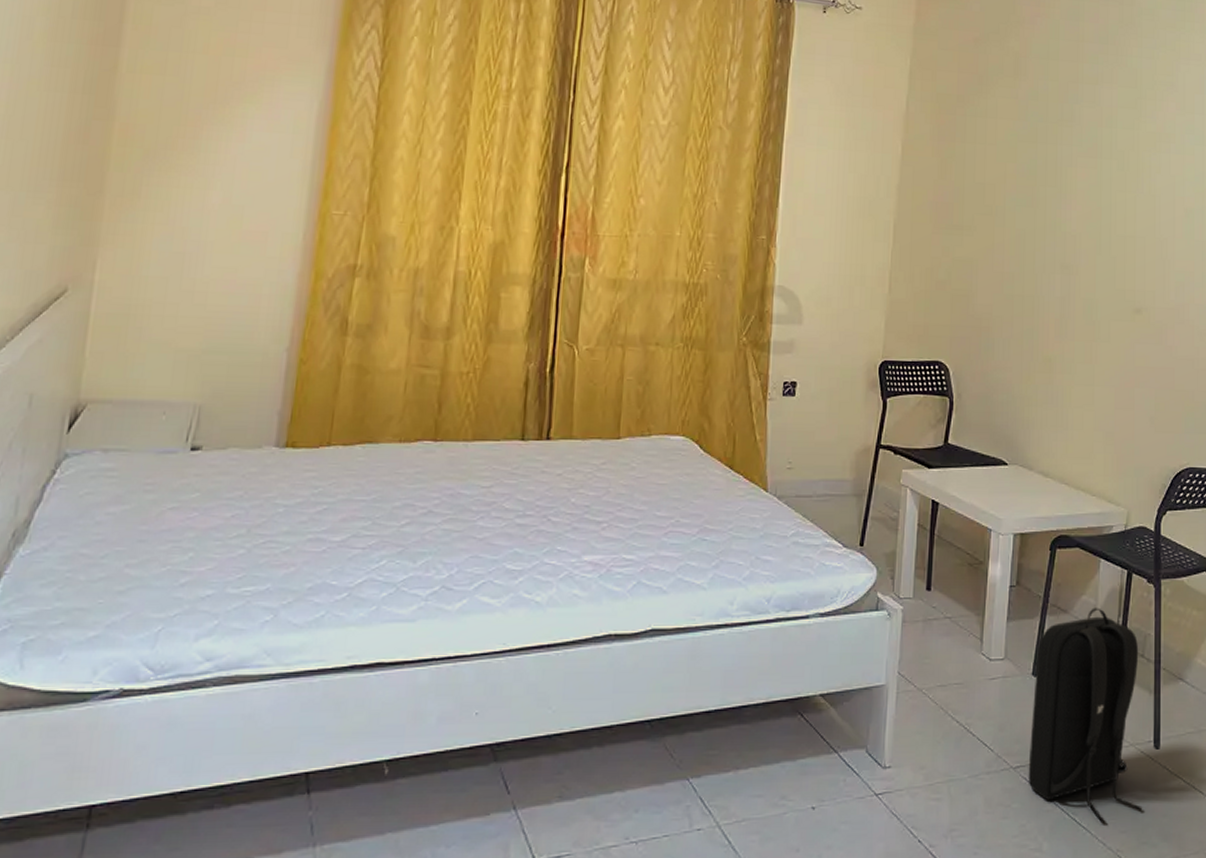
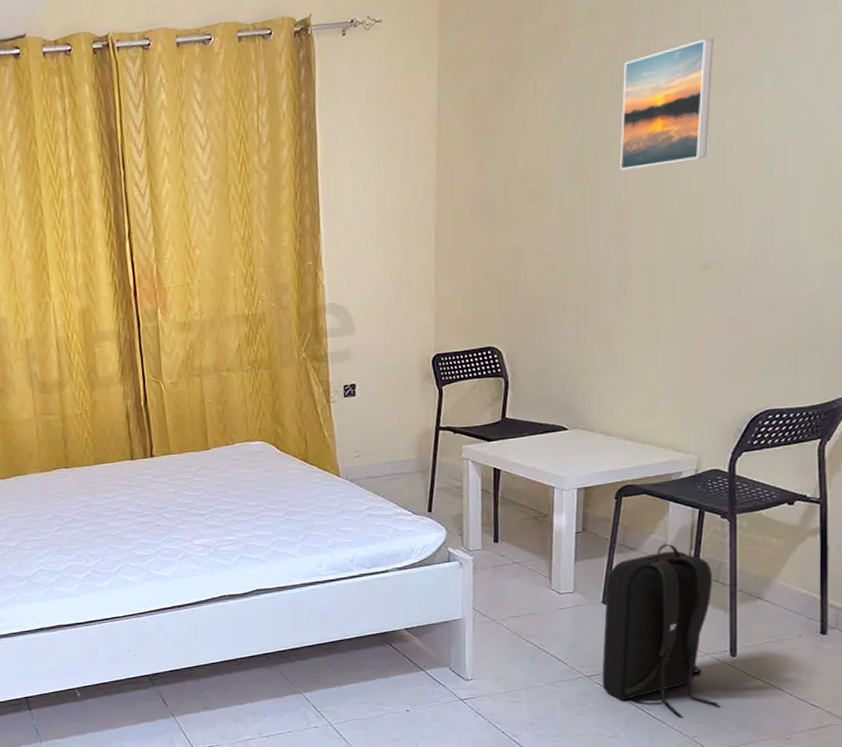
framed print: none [1067,96,1147,206] -> present [620,38,714,171]

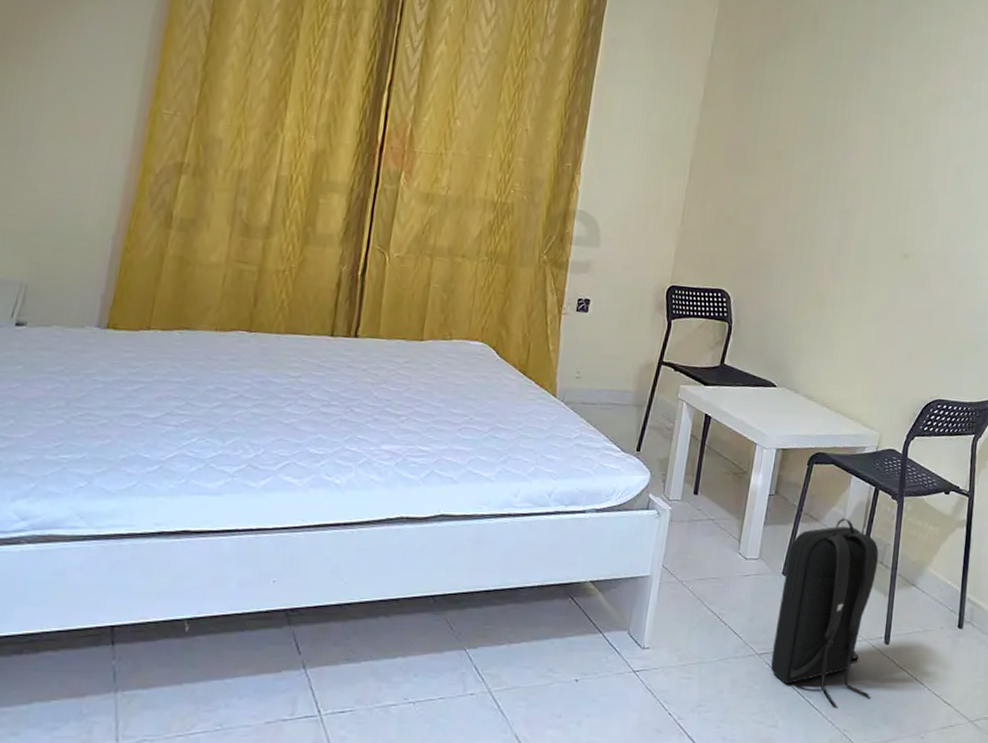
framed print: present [620,38,714,171] -> none [850,60,932,161]

